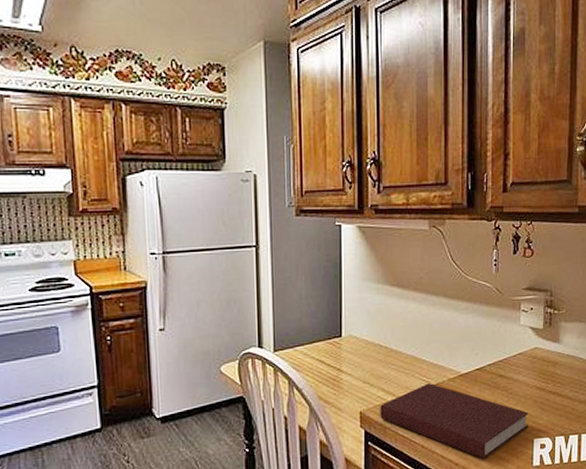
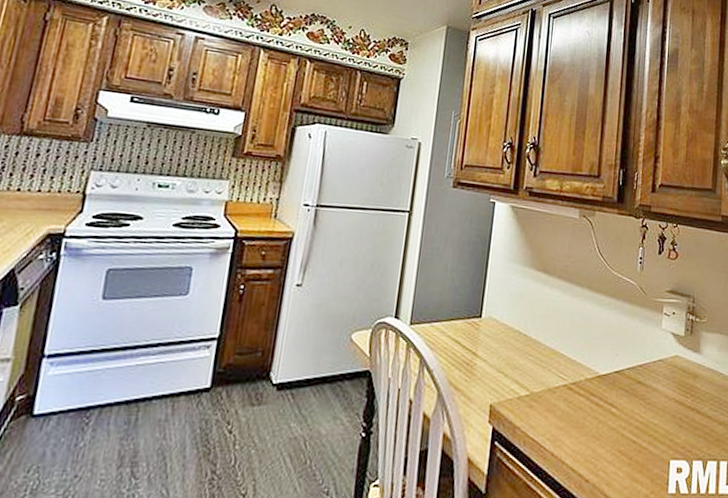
notebook: present [380,383,529,459] -> none [510,381,666,478]

